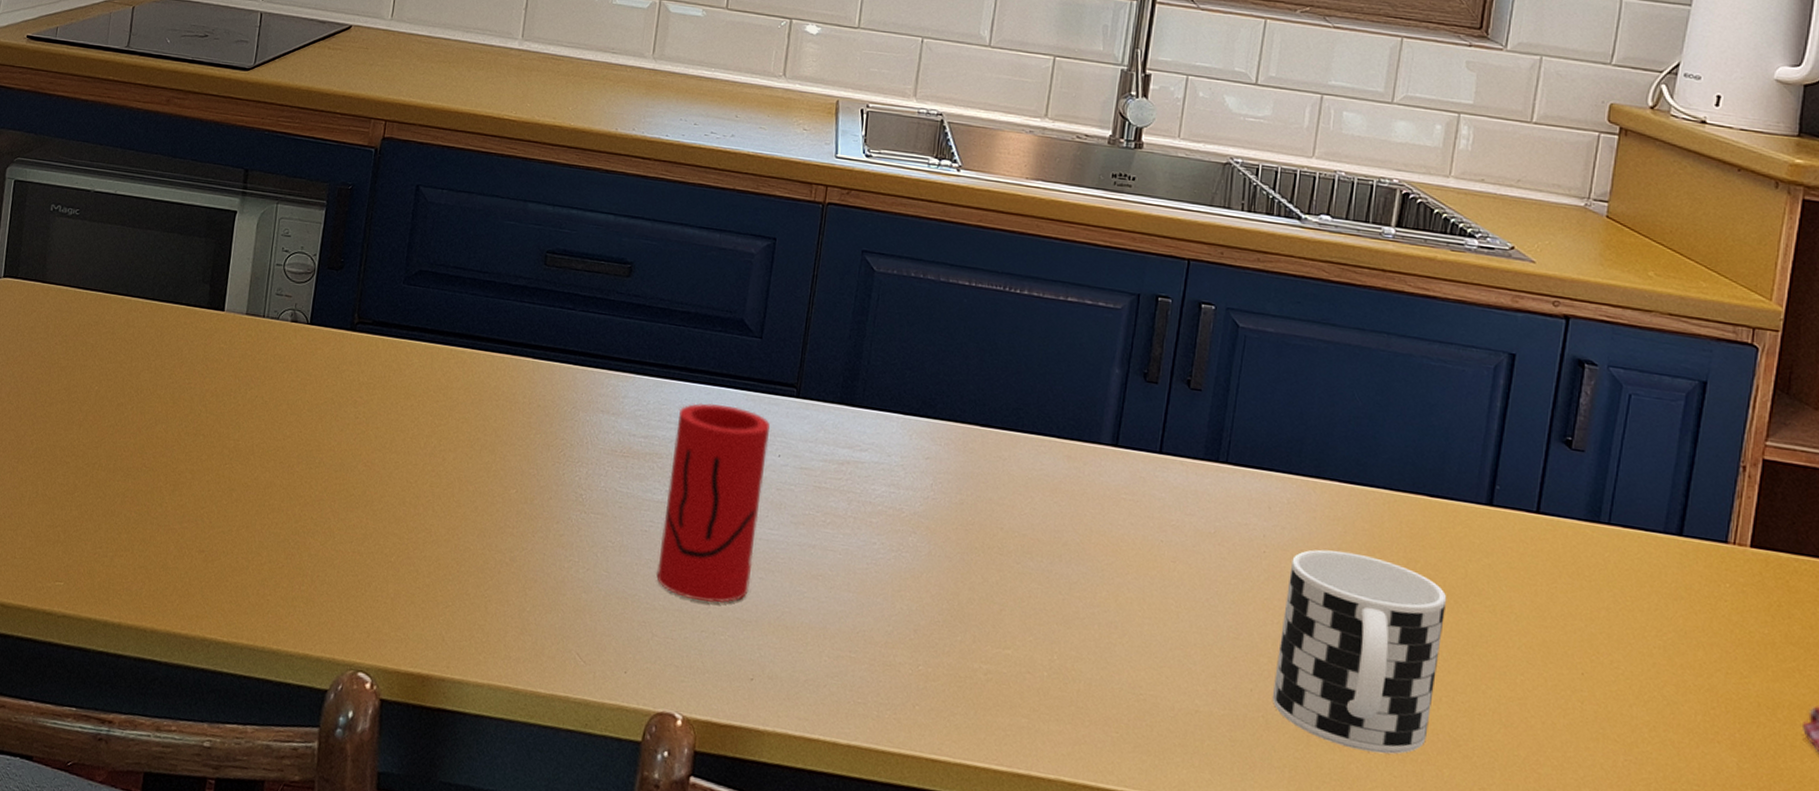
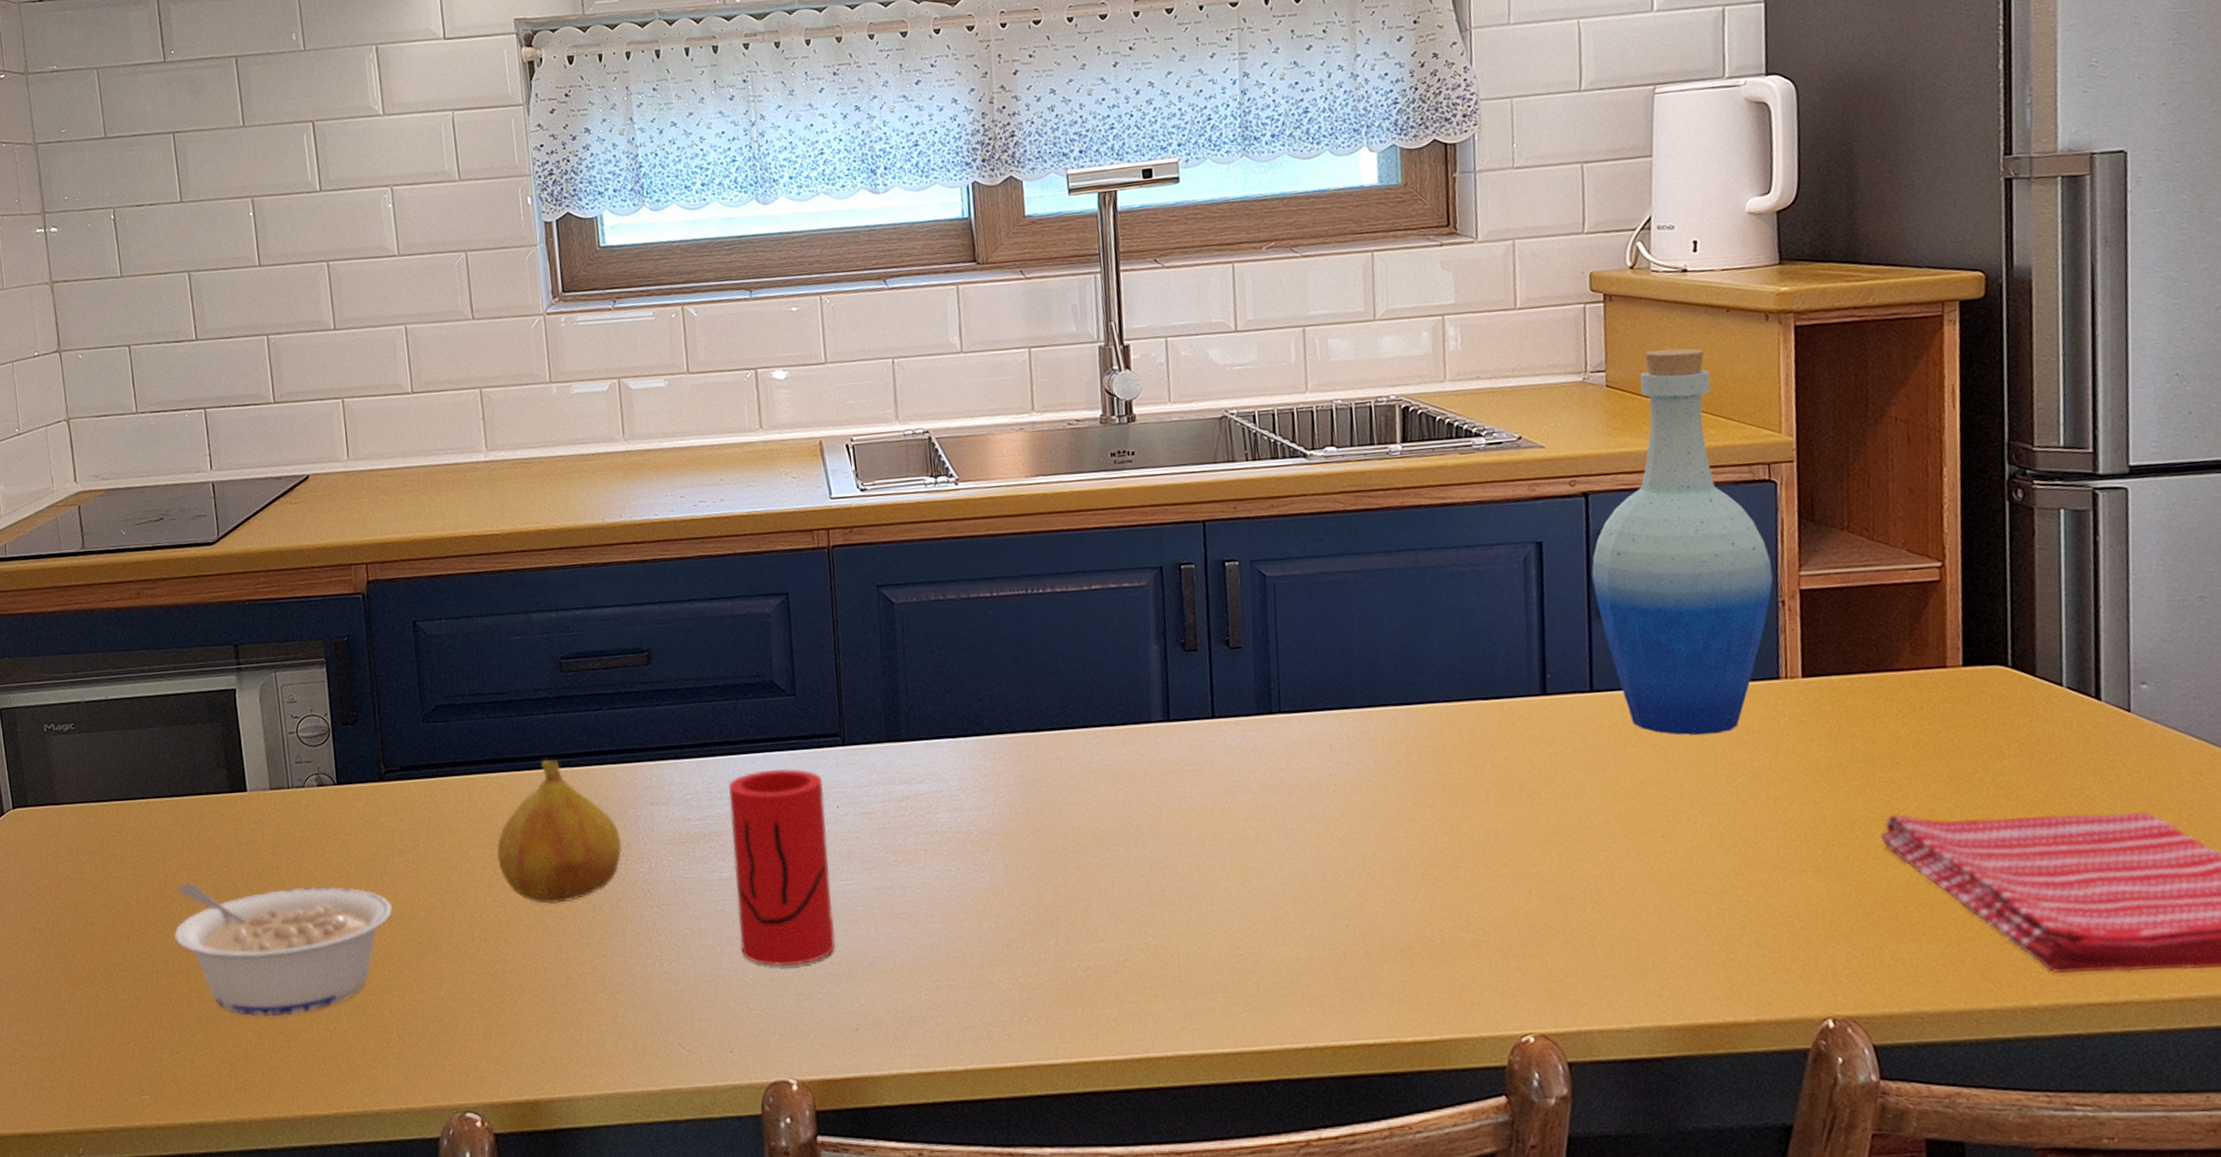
legume: none [122,385,335,538] -> present [173,882,393,1017]
fruit: none [443,345,566,488] -> present [496,759,623,904]
cup: present [1272,549,1447,755] -> none [1361,771,1525,960]
bottle: none [1558,191,1739,584] -> present [1591,348,1773,736]

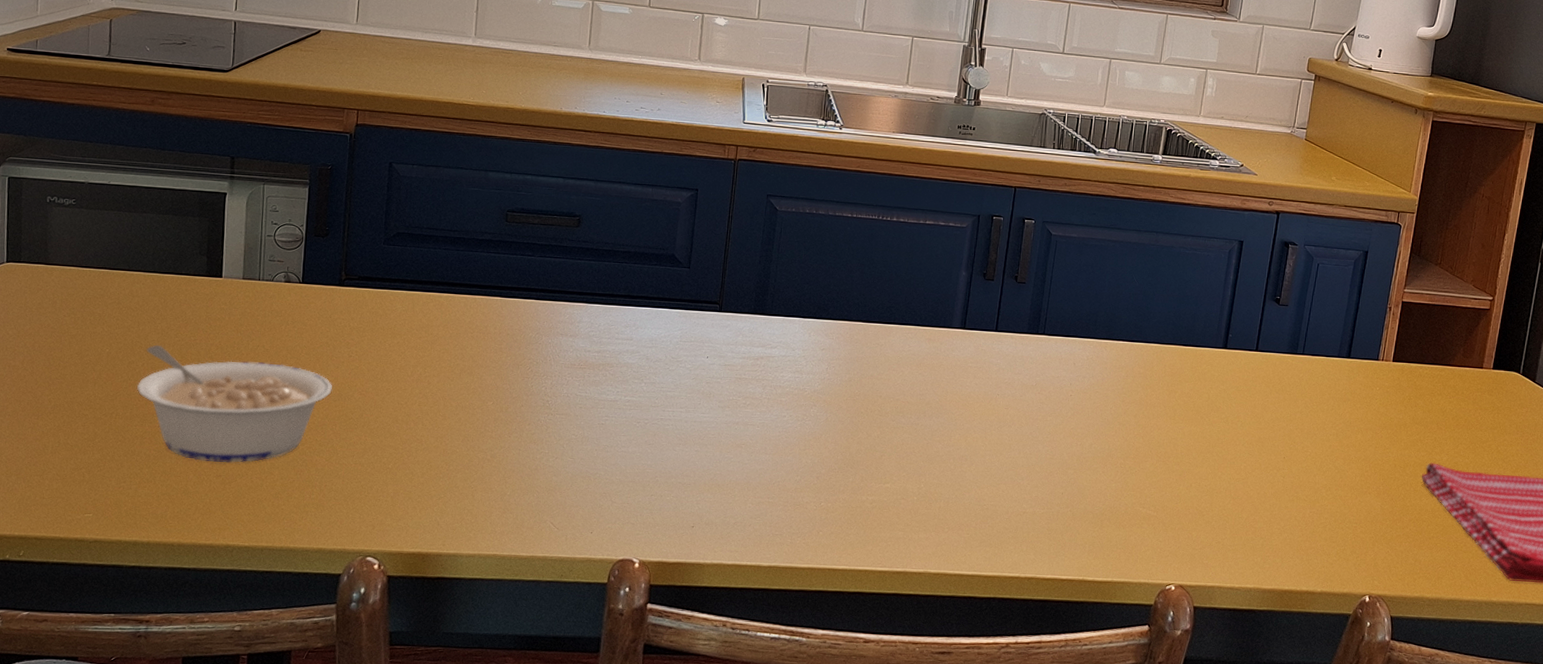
fruit: present [496,759,623,904] -> none [427,288,532,402]
cup: present [729,768,836,966] -> none [613,321,699,473]
bottle: present [1591,348,1773,736] -> none [1271,120,1388,392]

